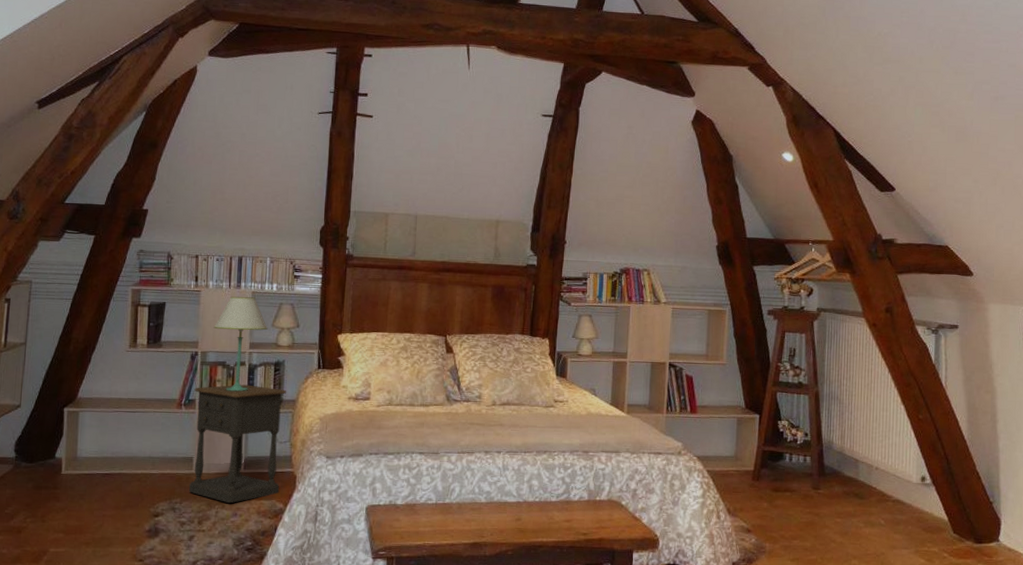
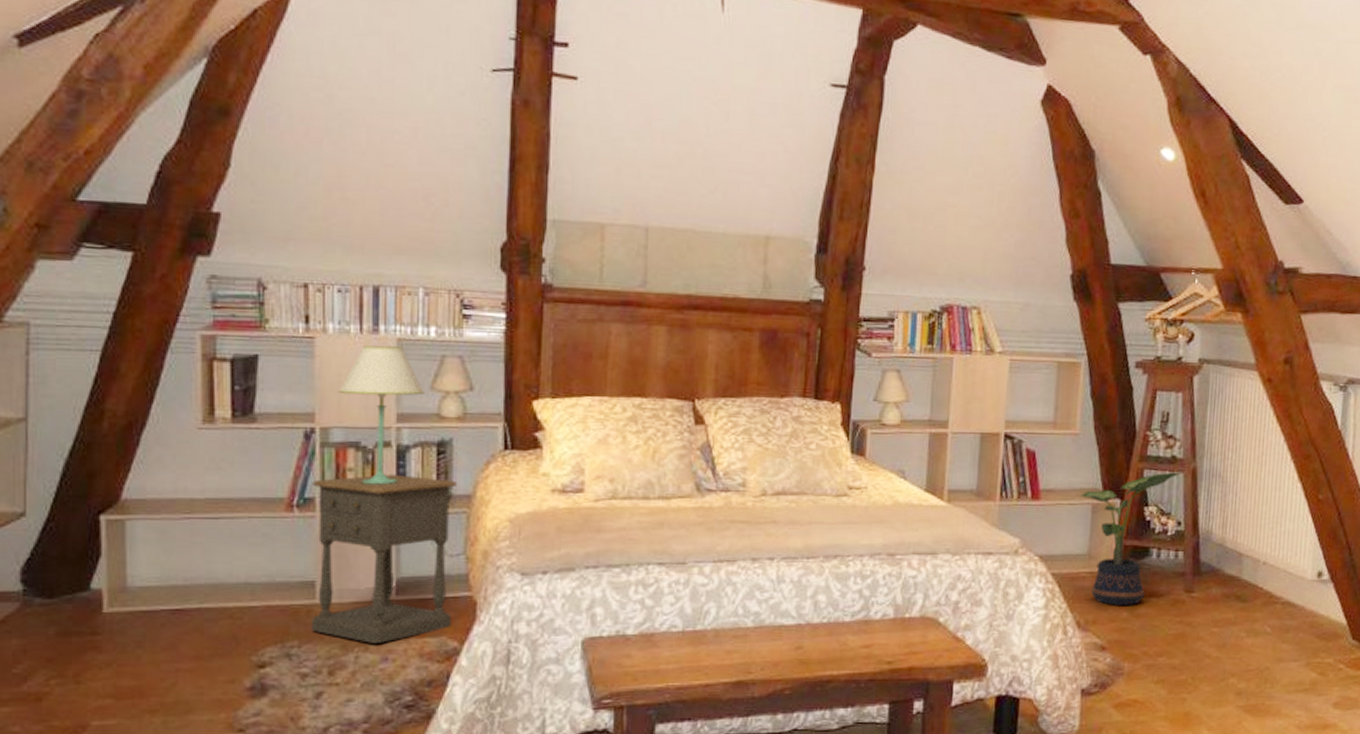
potted plant: none [727,394,806,498] -> present [1079,472,1181,605]

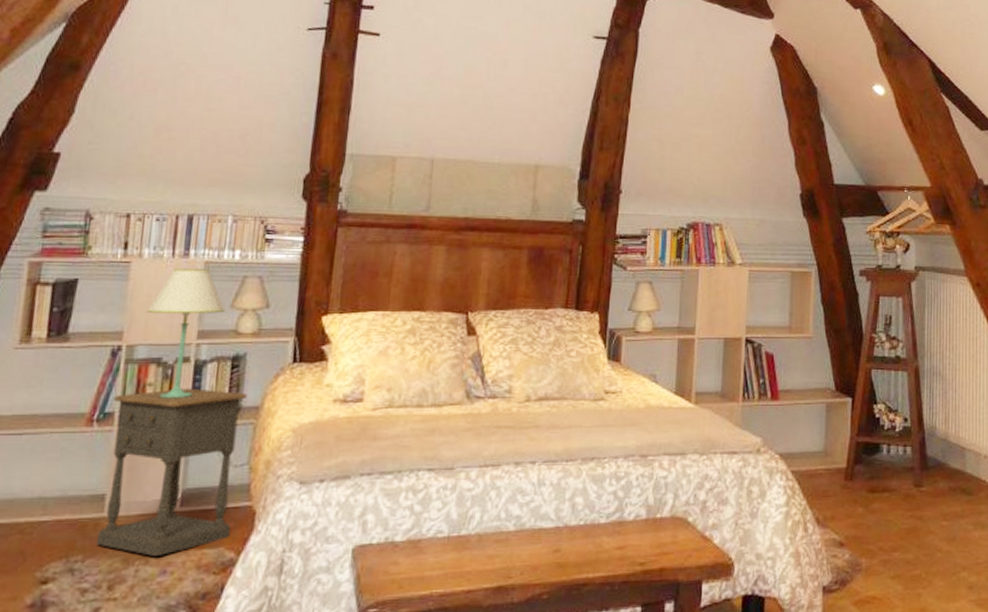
potted plant: present [1079,472,1181,605] -> none [814,371,905,501]

